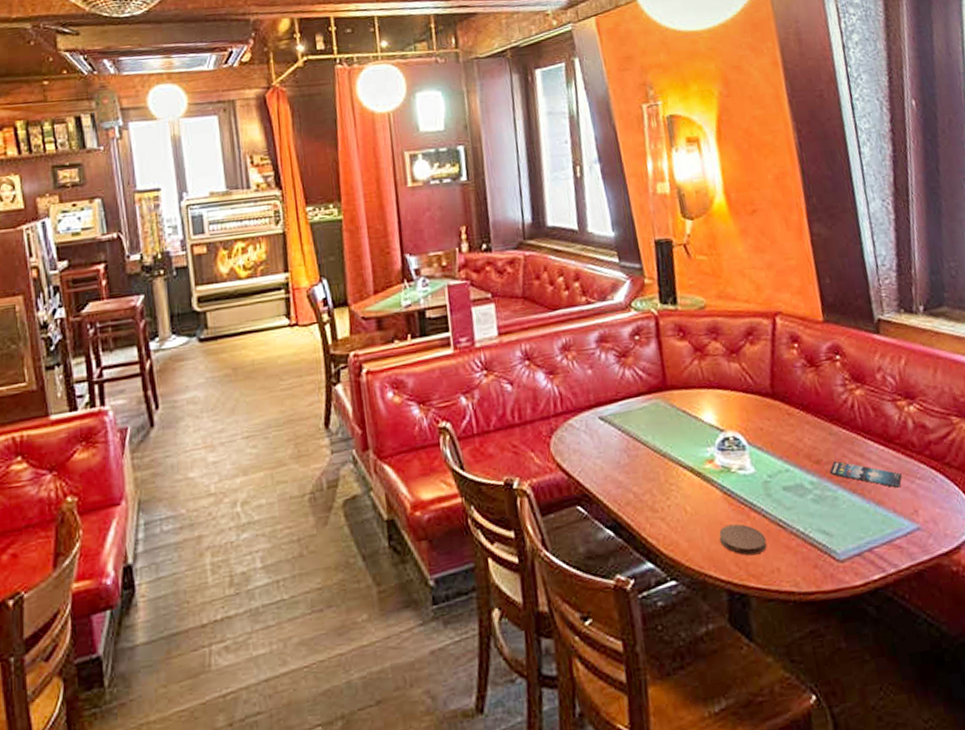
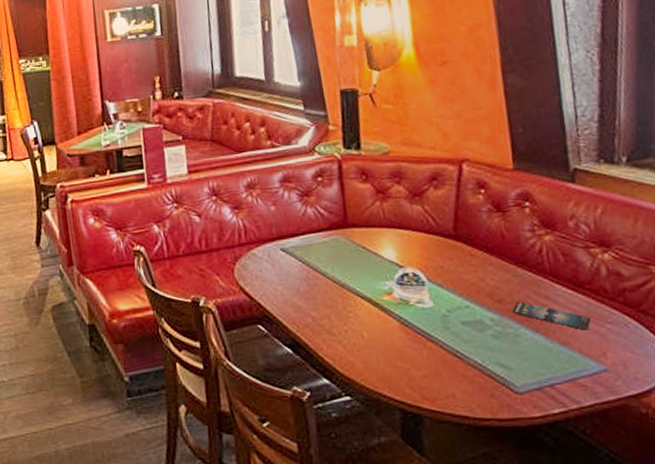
coaster: present [719,524,767,556] -> none [394,352,443,381]

